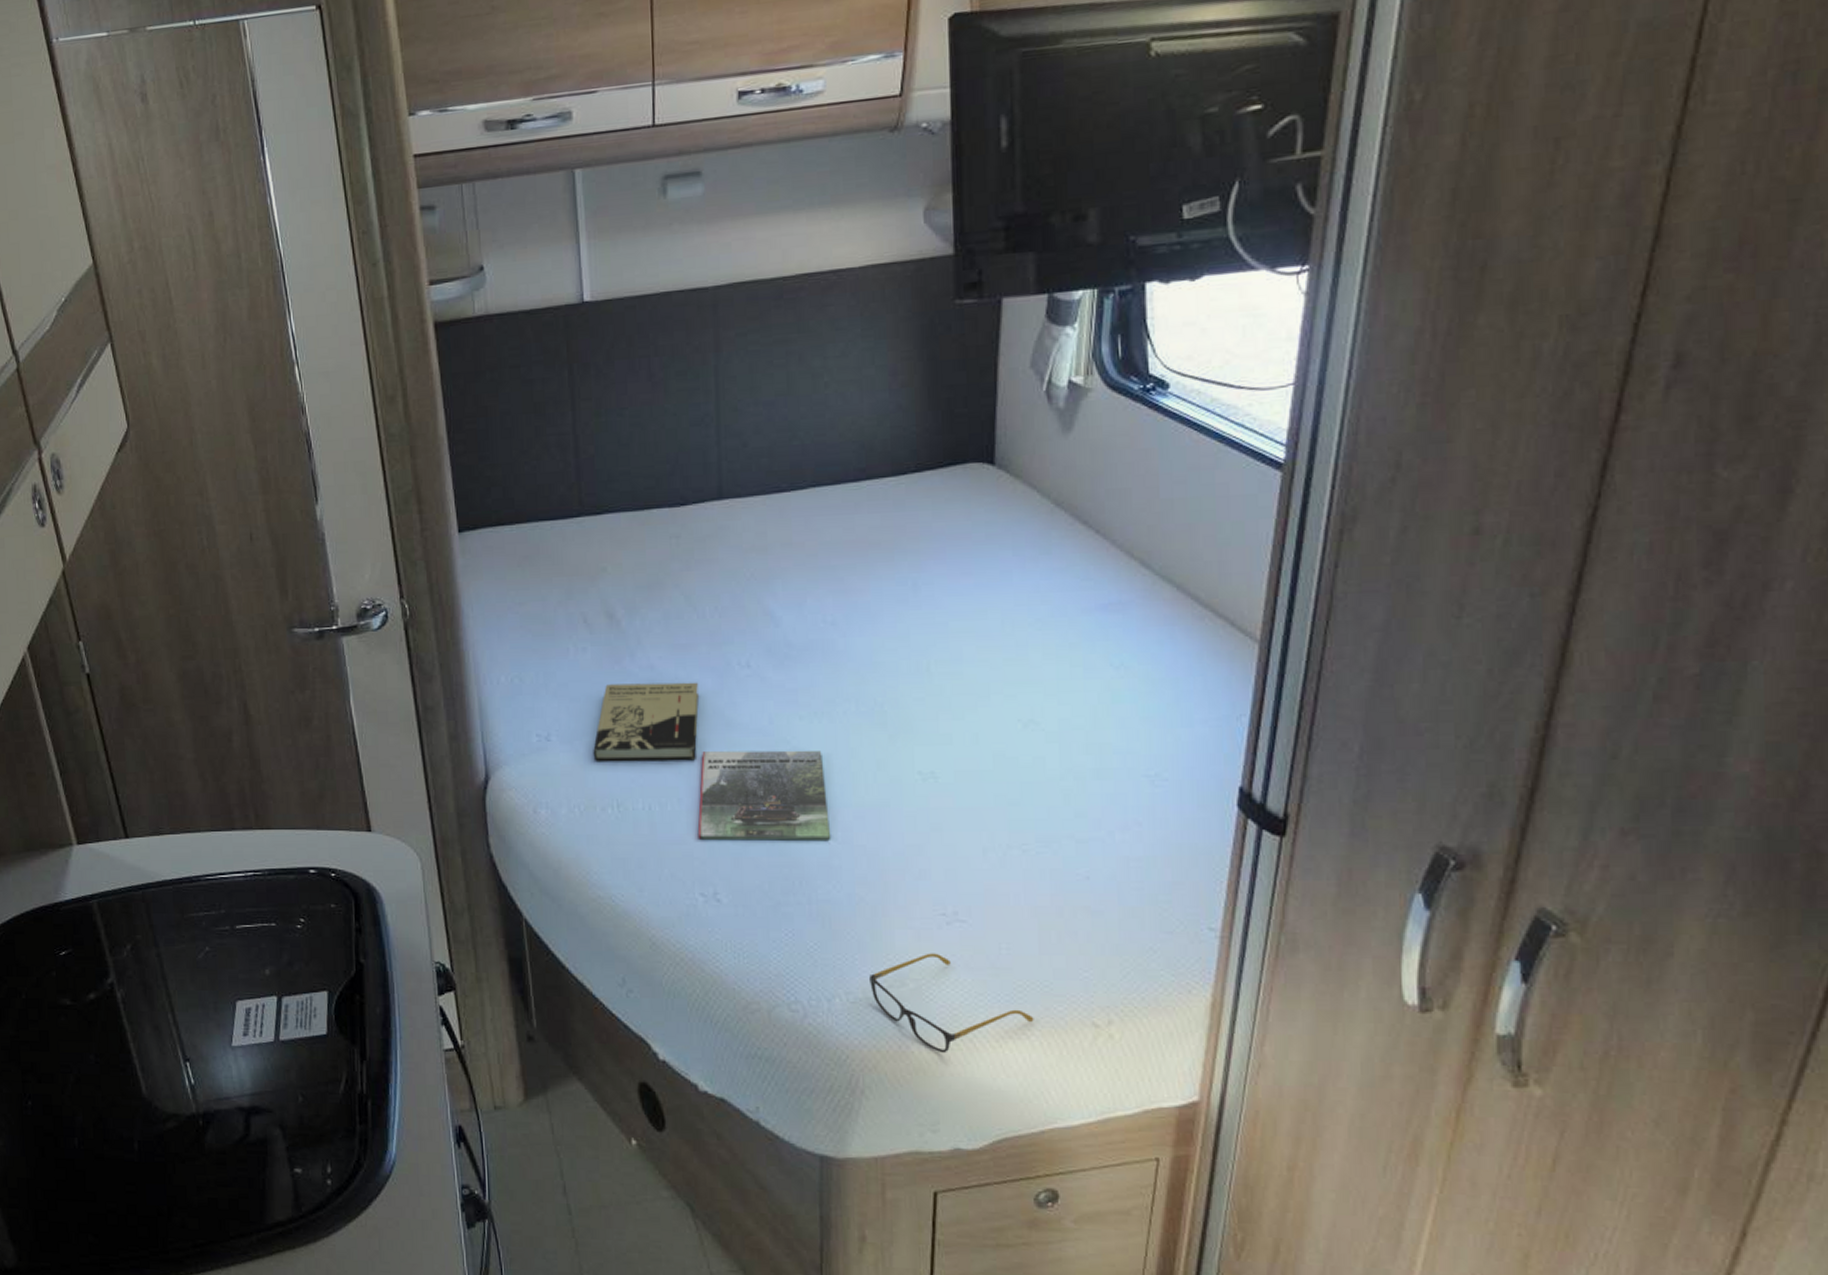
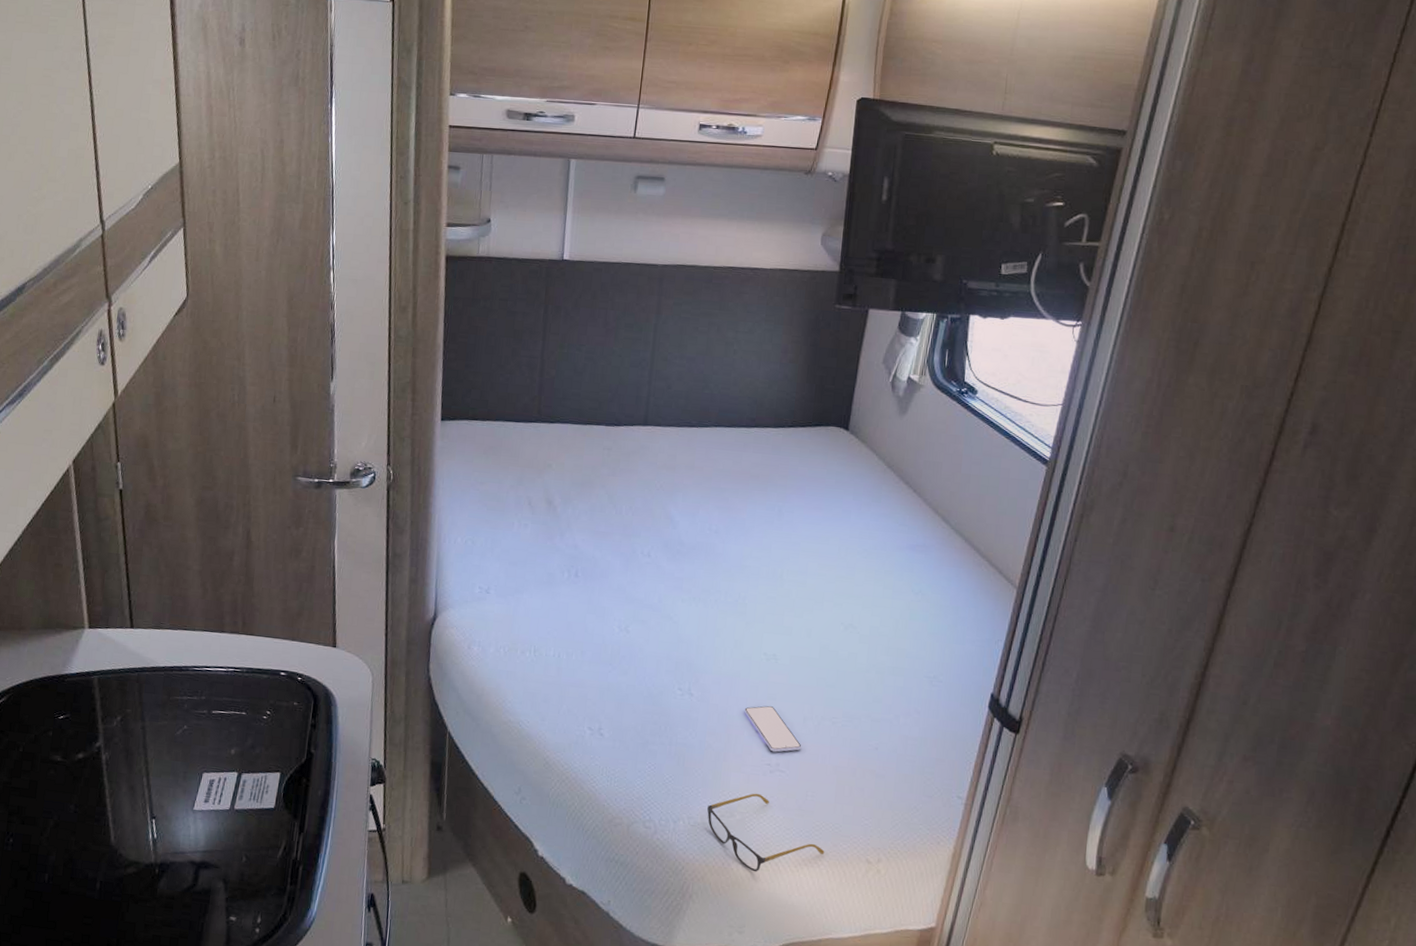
book: present [593,682,699,761] -> none [521,555,609,623]
magazine: present [697,750,830,840] -> none [592,617,695,697]
smartphone: none [901,839,985,898] -> present [744,706,802,753]

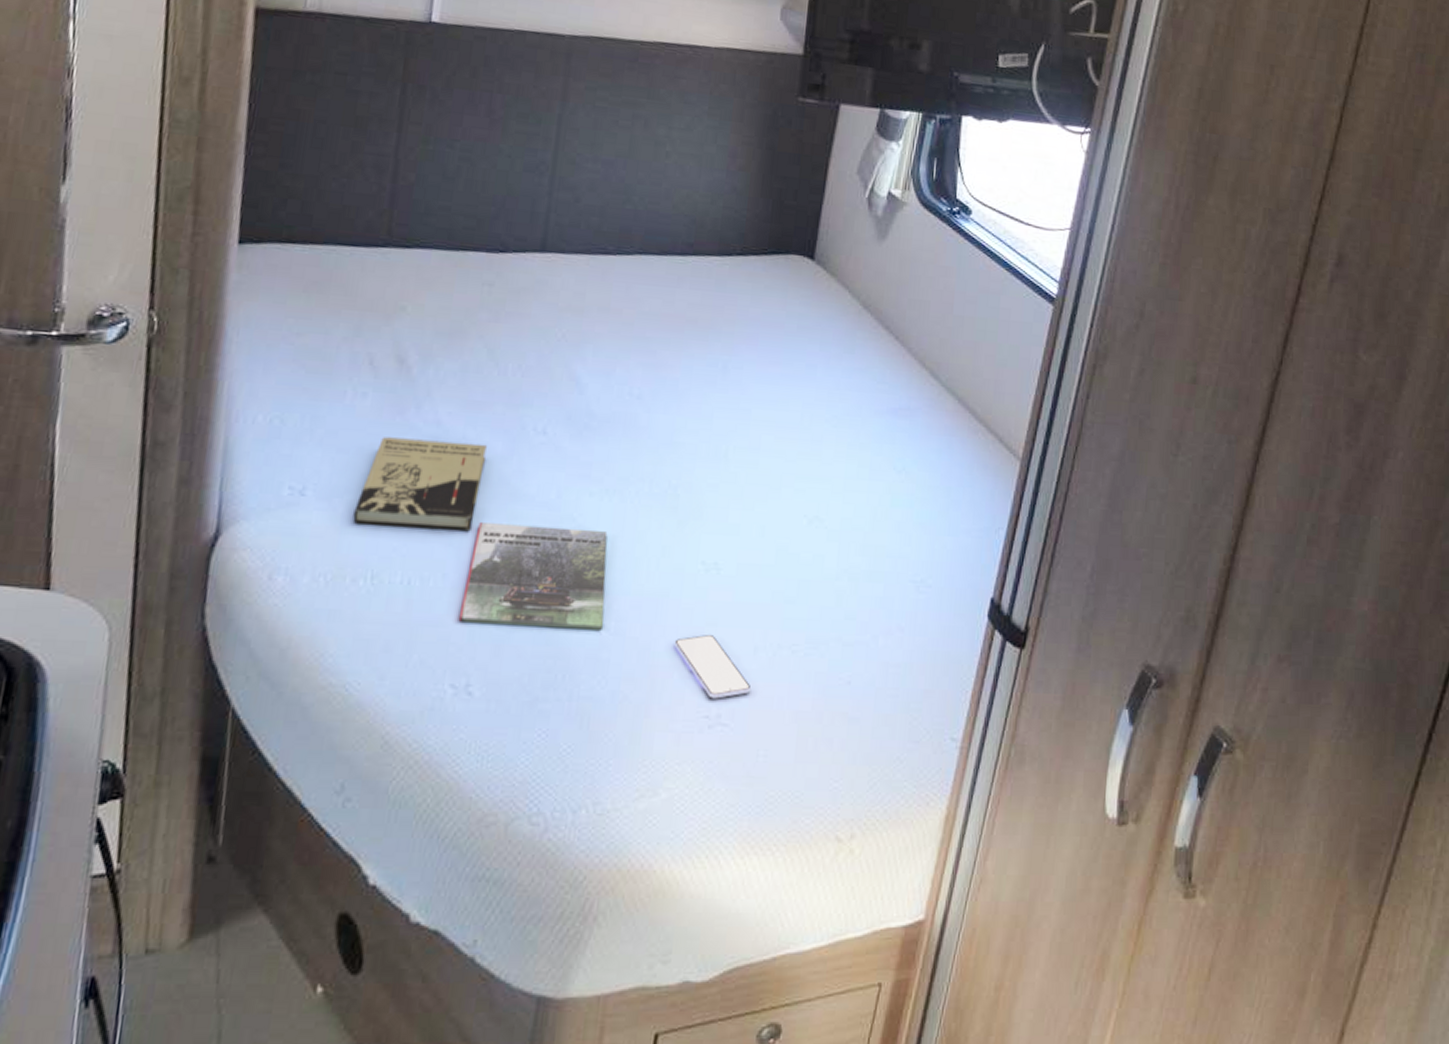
book: none [521,555,609,623] -> present [353,437,487,532]
magazine: none [592,617,695,697] -> present [458,522,608,630]
eyeglasses: present [707,793,825,872] -> none [620,759,781,872]

